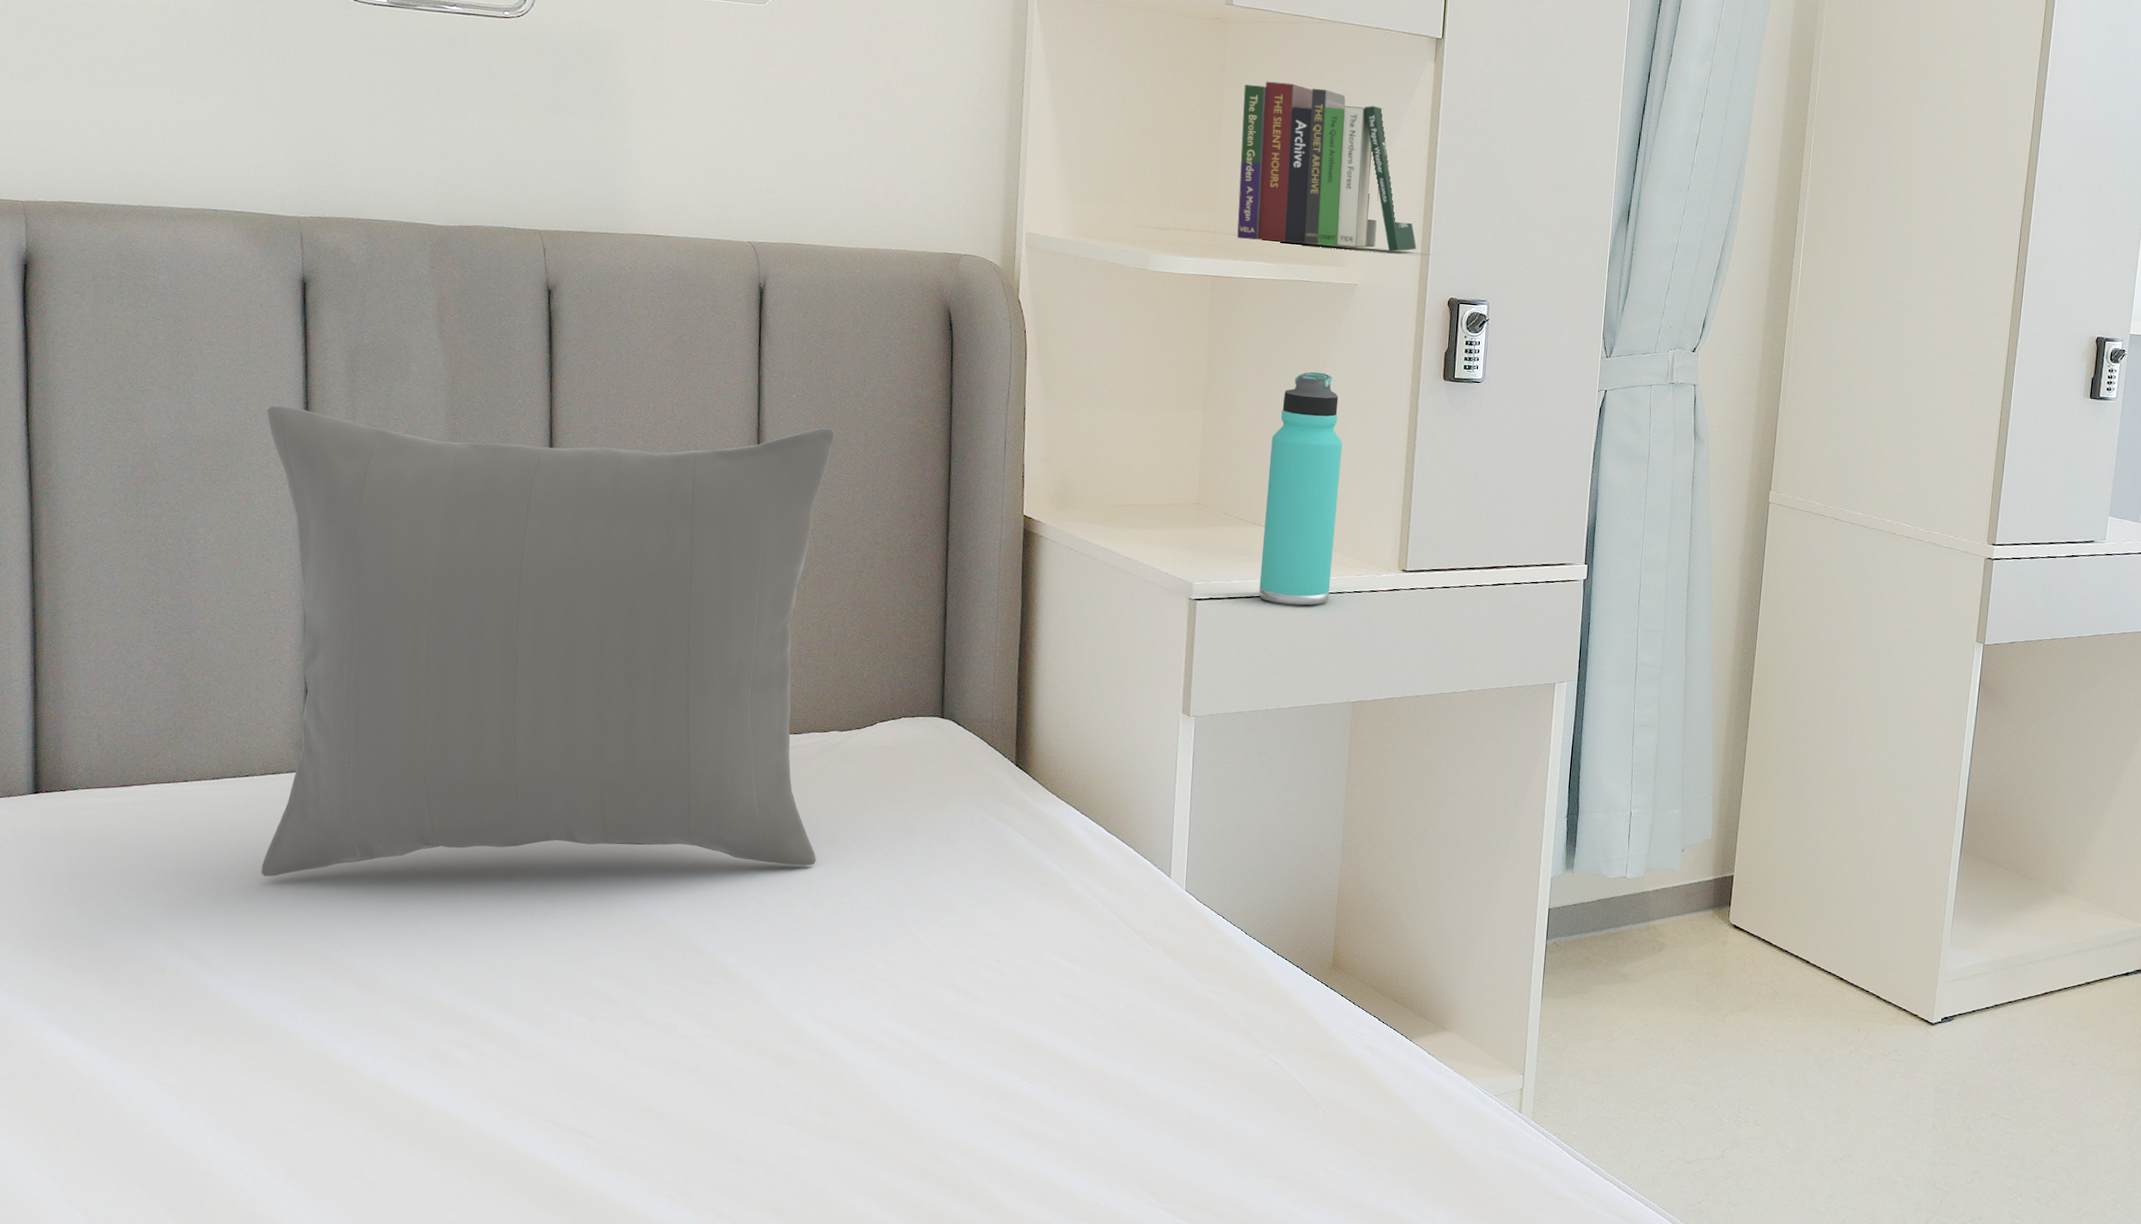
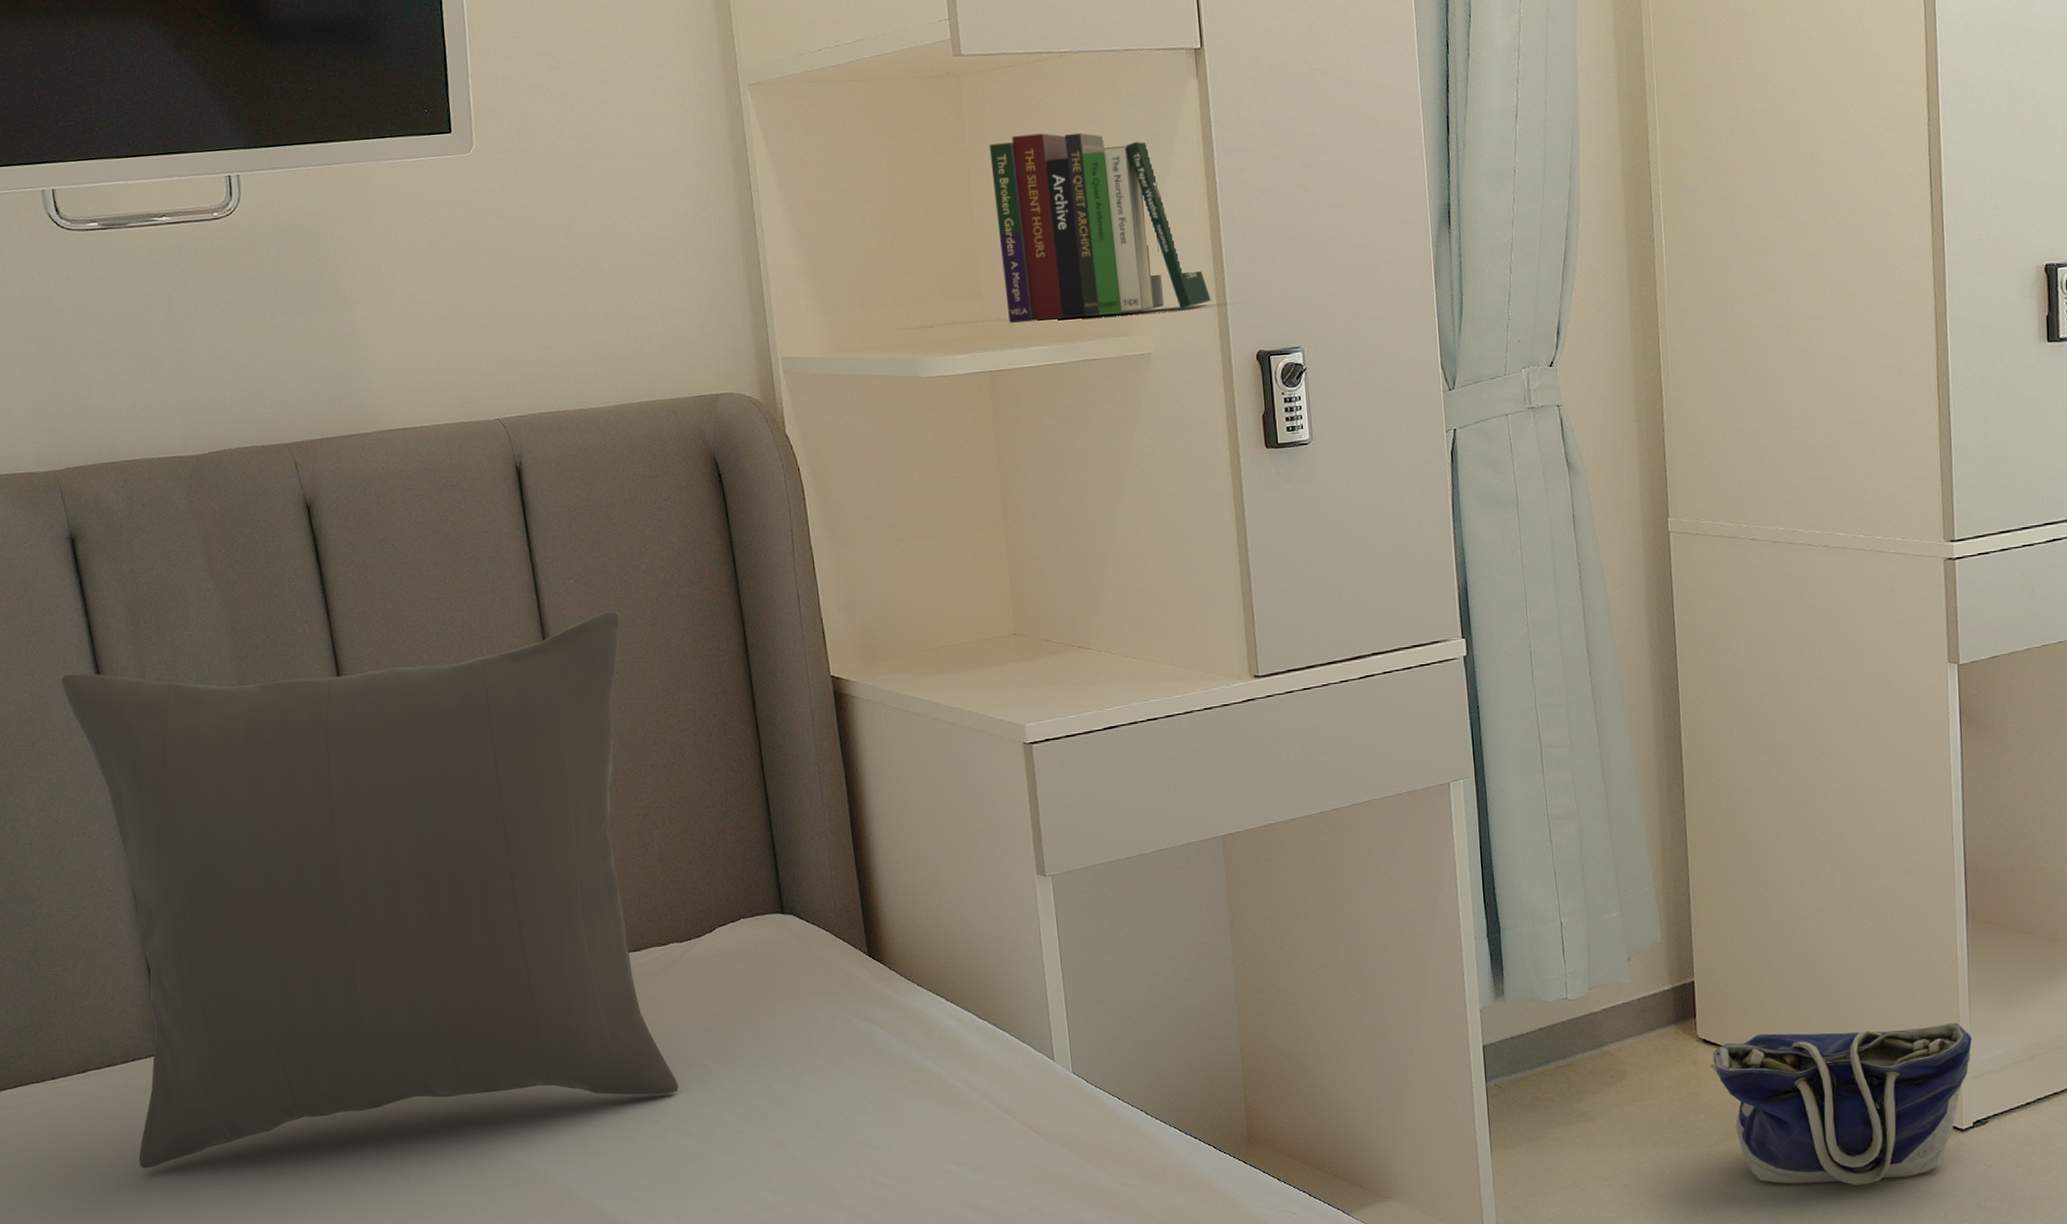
thermos bottle: present [1258,371,1342,606] -> none [1084,462,1178,735]
tote bag: none [1735,925,1951,1061] -> present [1709,1022,1972,1186]

